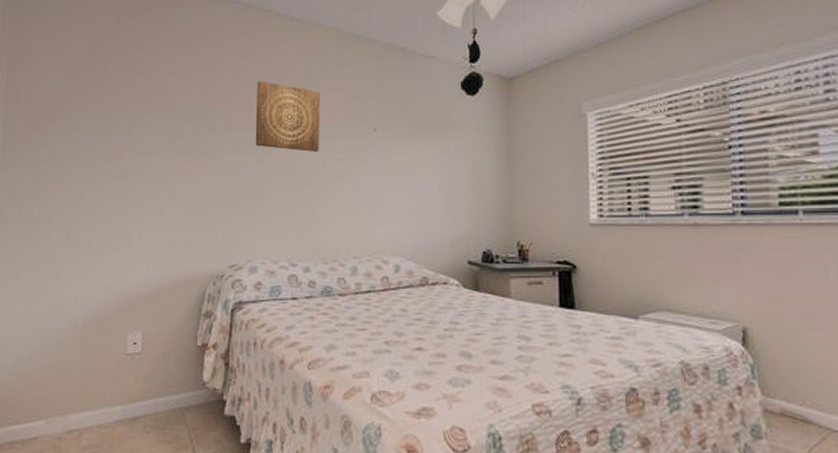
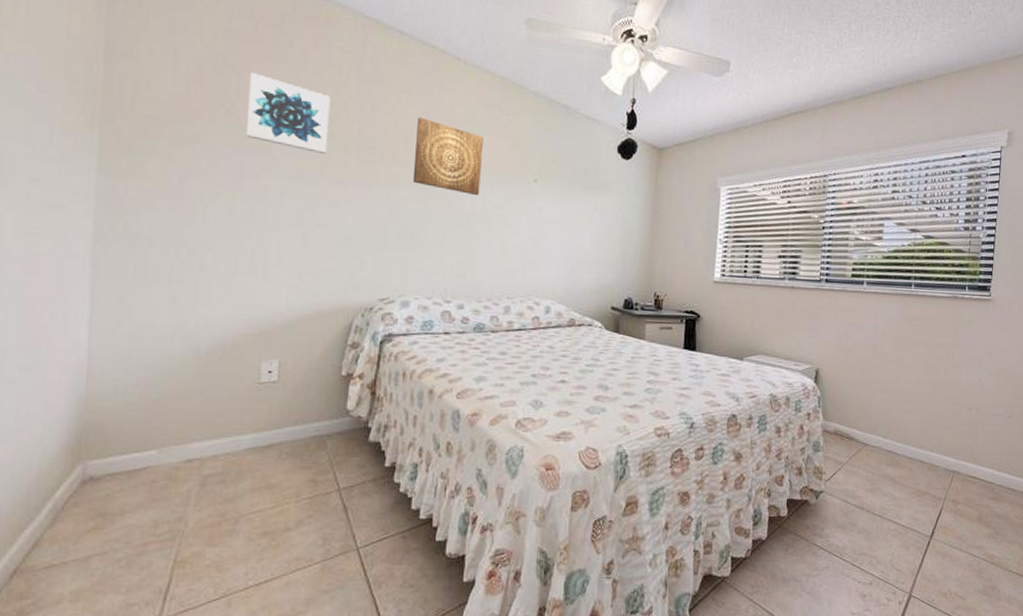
wall art: none [111,62,180,129] -> present [246,72,331,155]

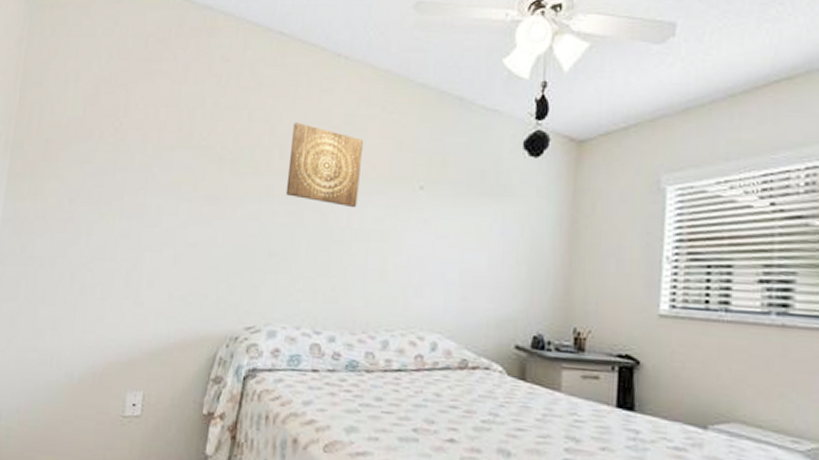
wall art: present [246,72,331,155] -> none [130,90,209,169]

